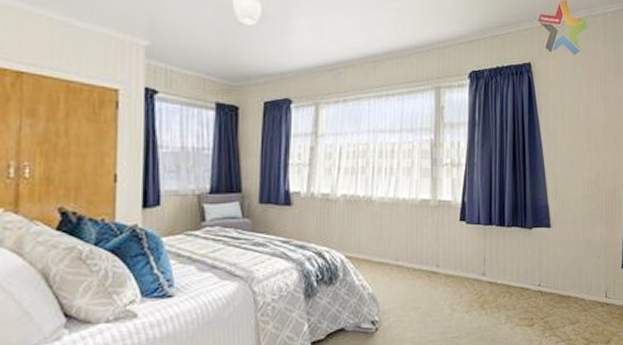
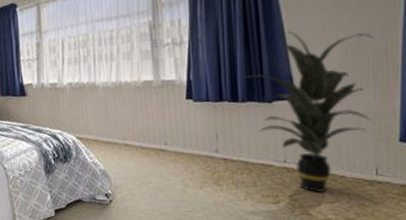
indoor plant: none [512,165,607,315] -> present [245,31,374,193]

